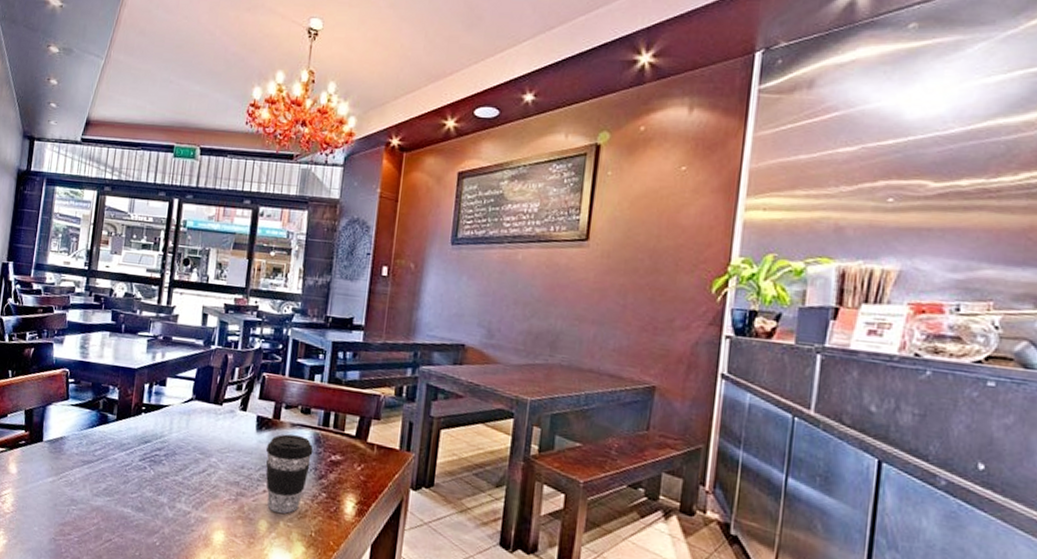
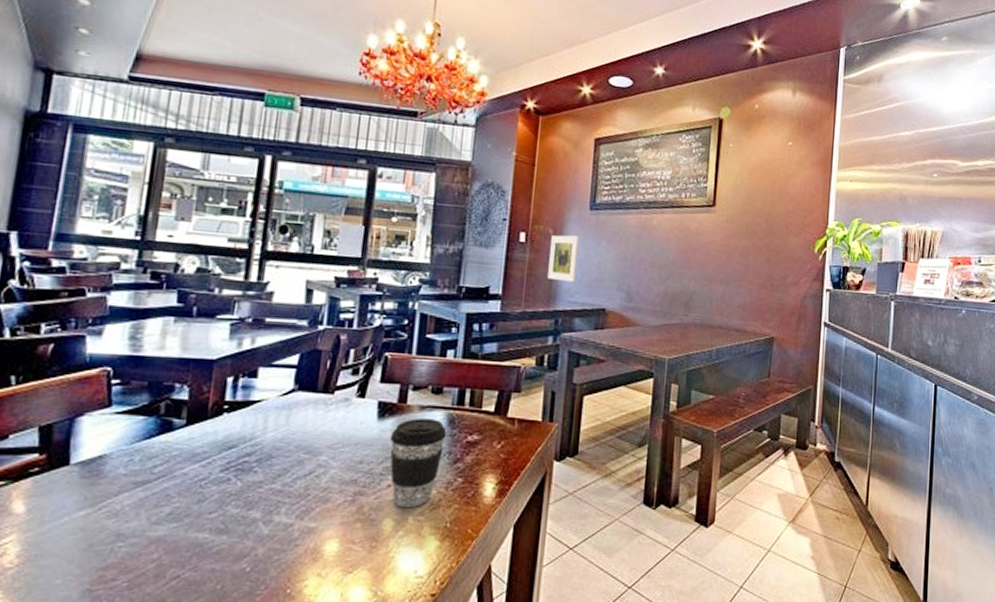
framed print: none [408,269,440,317] -> present [548,234,579,283]

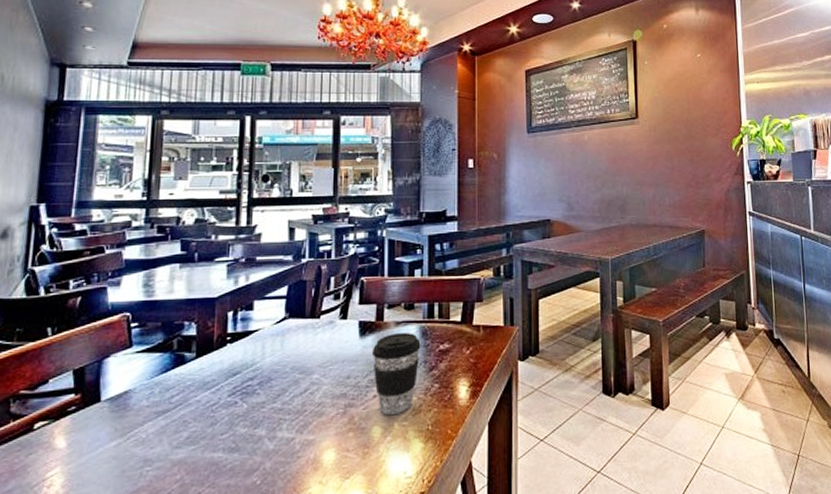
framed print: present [548,234,579,283] -> none [496,156,521,199]

